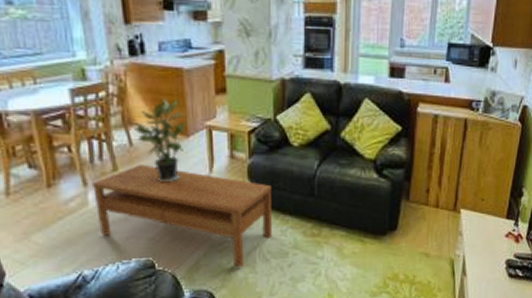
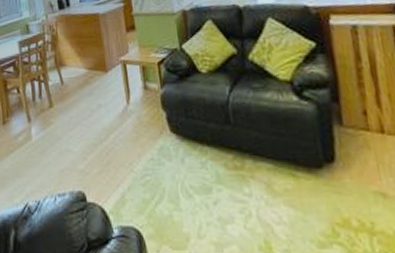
coffee table: present [93,164,273,267] -> none [35,100,193,203]
potted plant: present [134,98,186,183] -> none [64,40,105,116]

